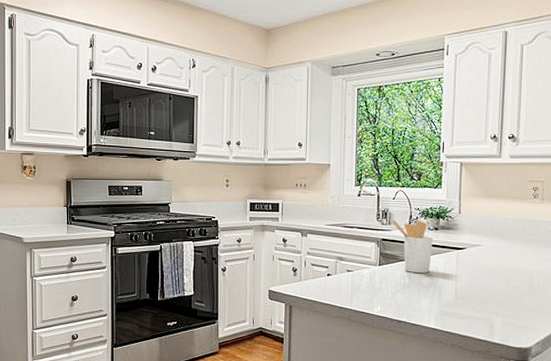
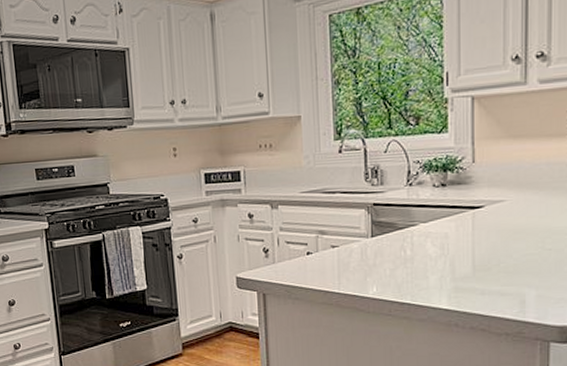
utensil holder: present [392,220,434,274] -> none [385,175,440,243]

